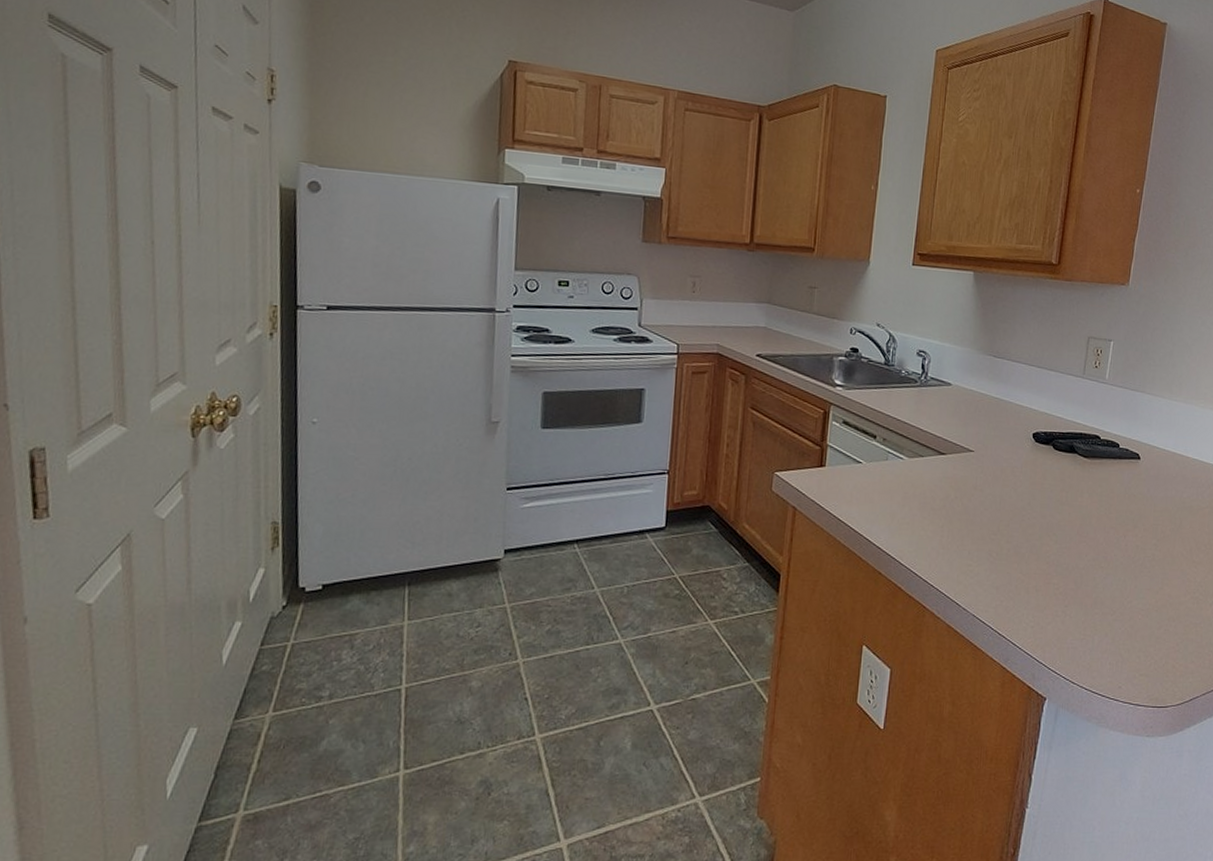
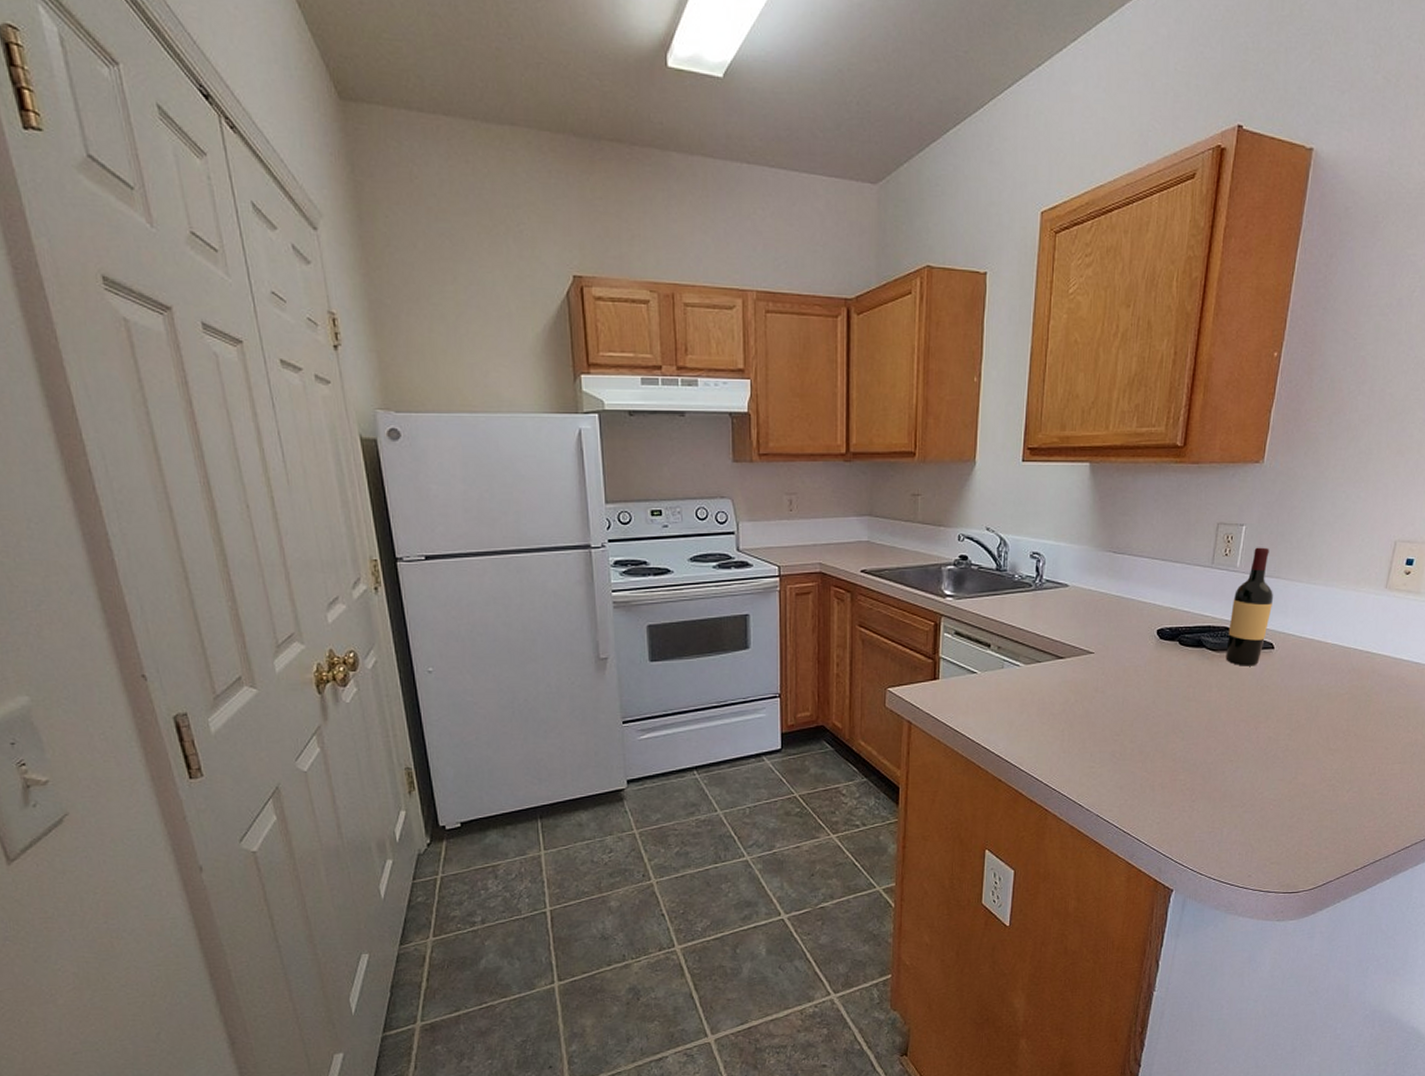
wine bottle: none [1096,362,1140,475] -> present [1225,547,1274,666]

